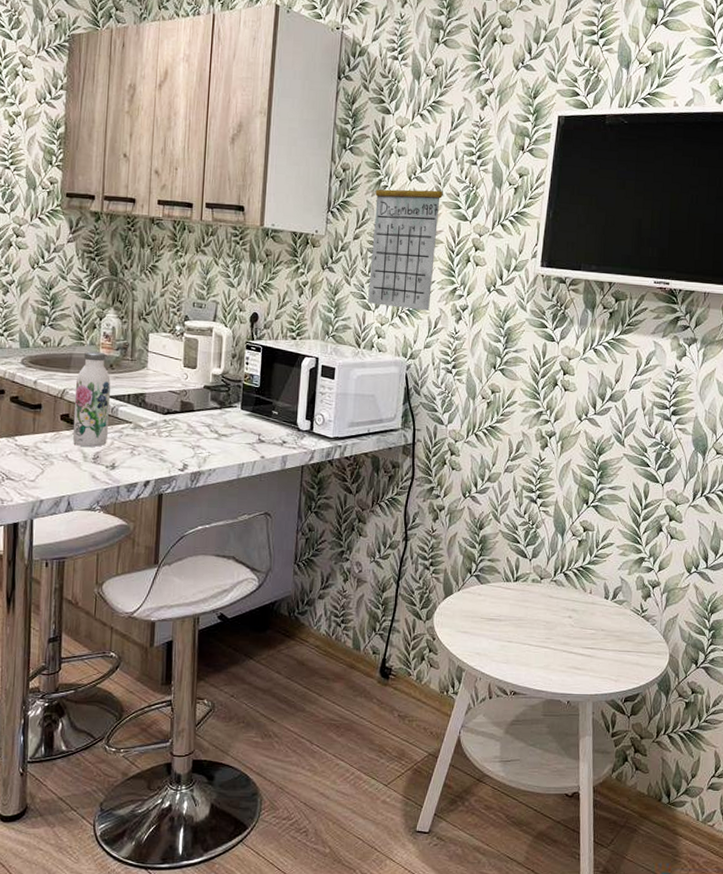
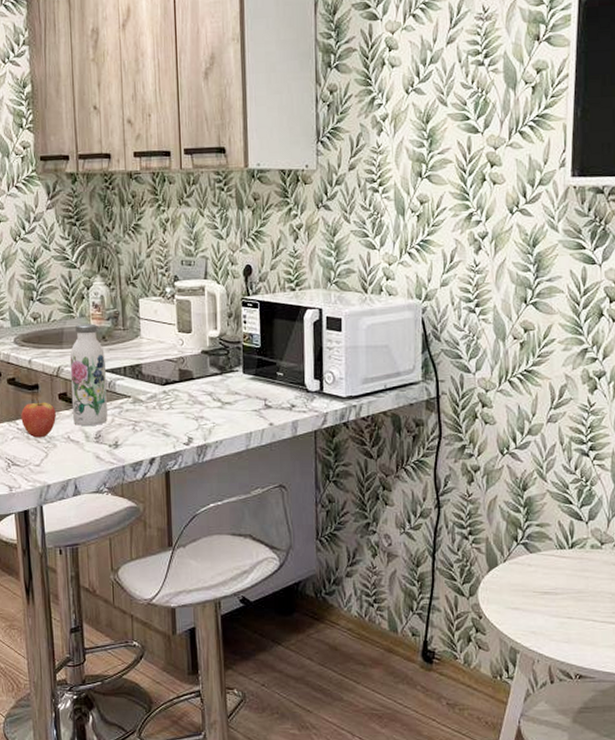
fruit: none [20,416,56,455] -> present [21,397,56,438]
calendar: present [368,162,443,311] -> none [369,73,447,244]

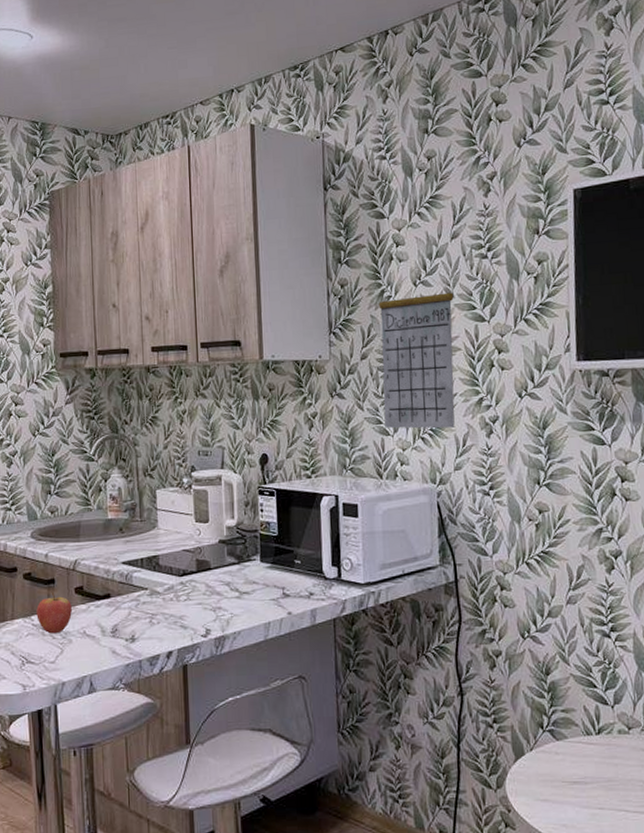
water bottle: present [69,323,108,426] -> none [86,515,124,620]
calendar: none [369,73,447,244] -> present [378,266,455,429]

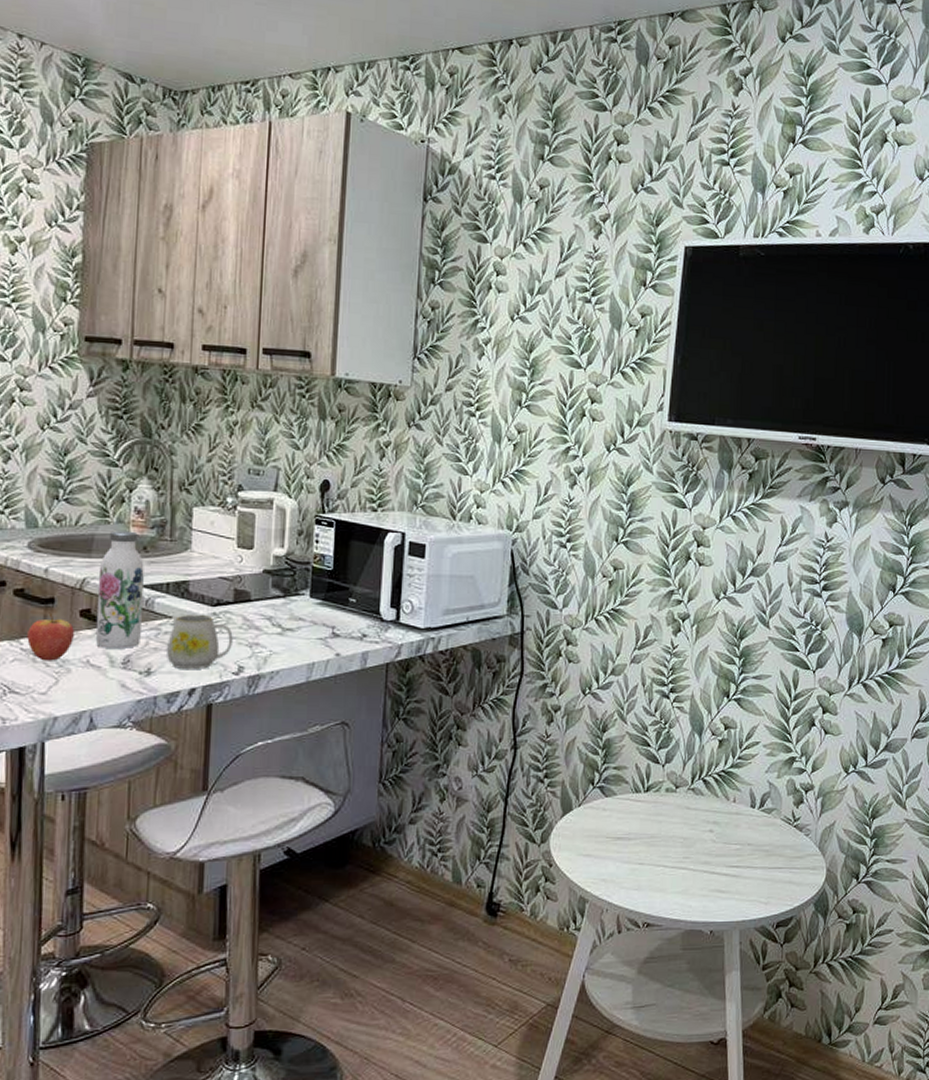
water bottle: none [86,515,124,620] -> present [95,531,144,649]
mug: none [146,585,199,635] -> present [167,615,233,670]
calendar: present [378,266,455,429] -> none [464,300,552,474]

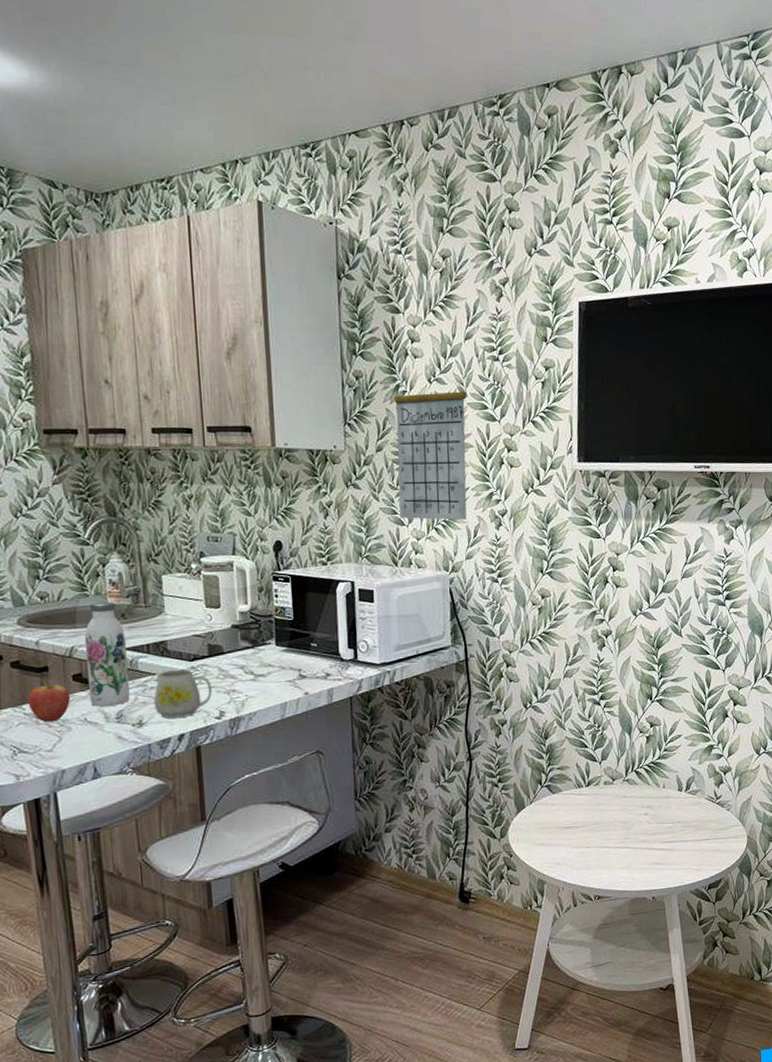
calendar: none [464,300,552,474] -> present [394,364,467,520]

